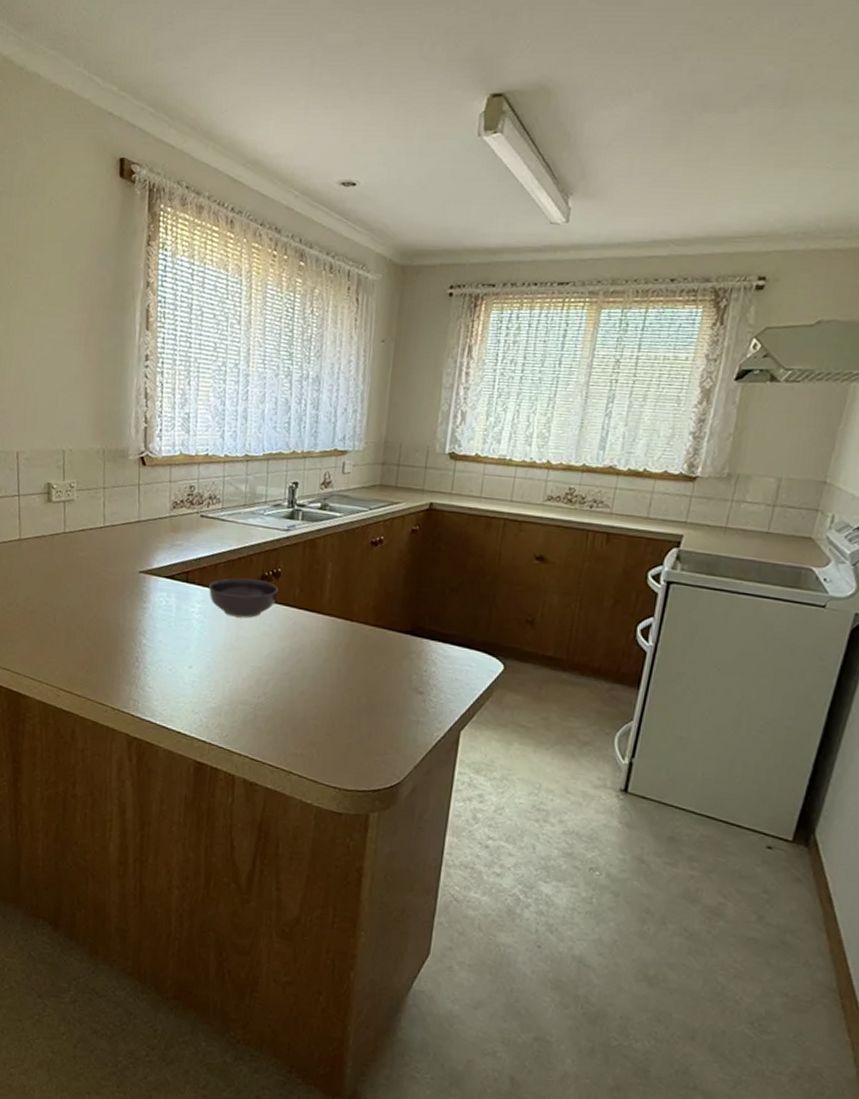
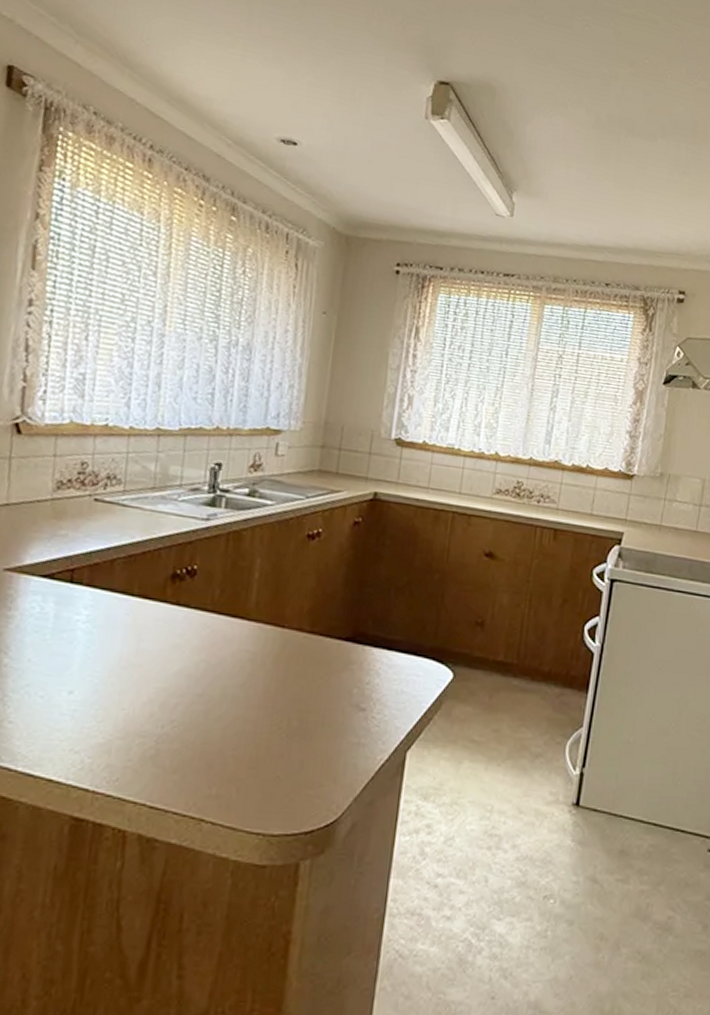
bowl: present [208,578,278,618] -> none [100,577,193,627]

